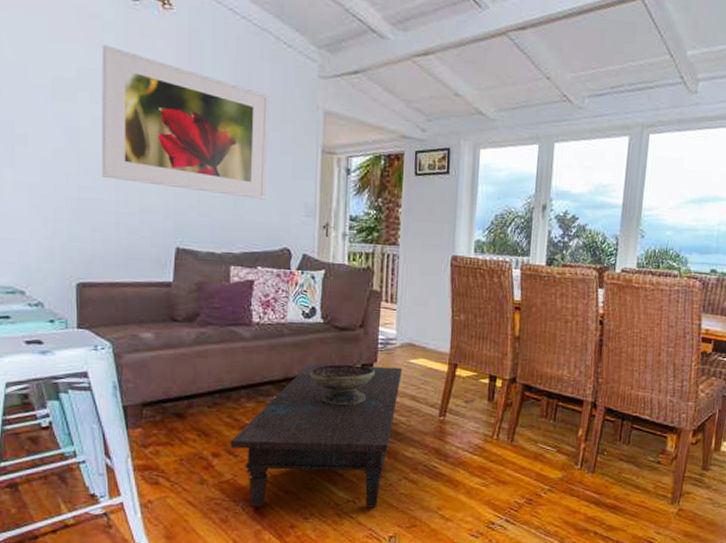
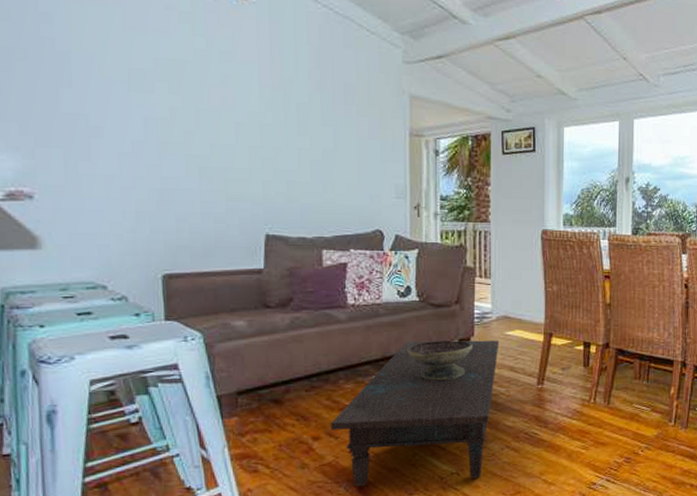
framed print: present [101,45,269,199] -> none [179,35,356,183]

